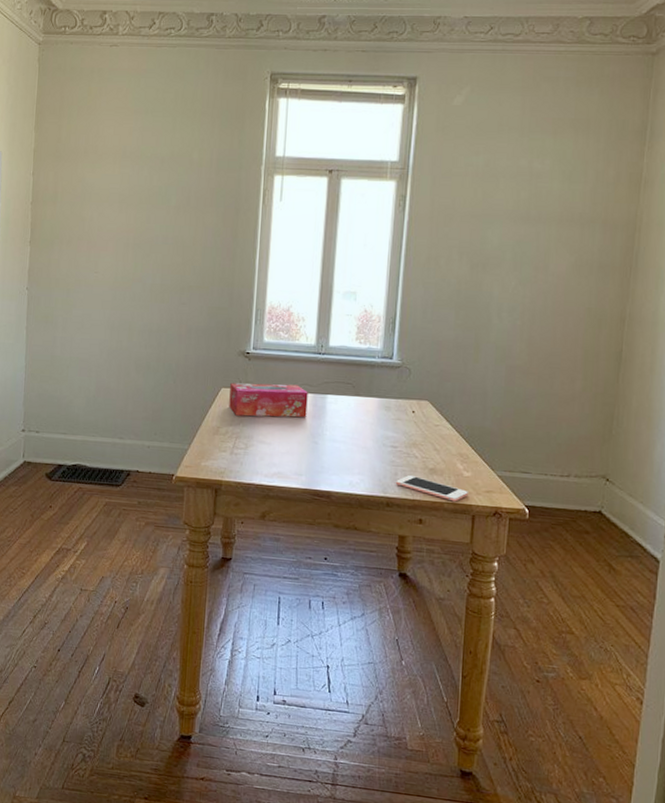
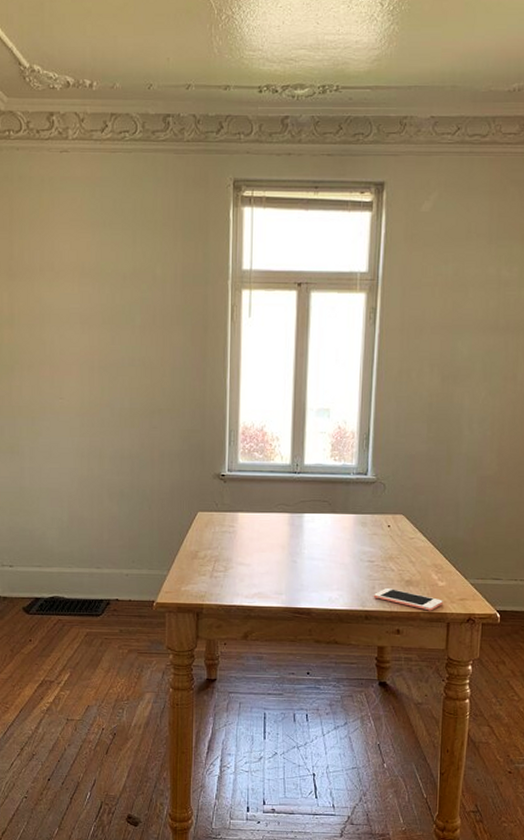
tissue box: present [229,383,308,418] -> none [206,505,285,539]

